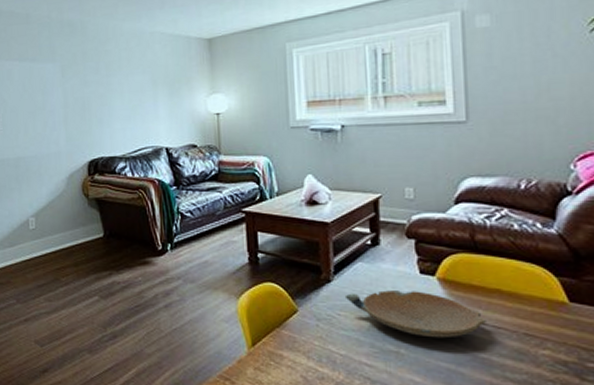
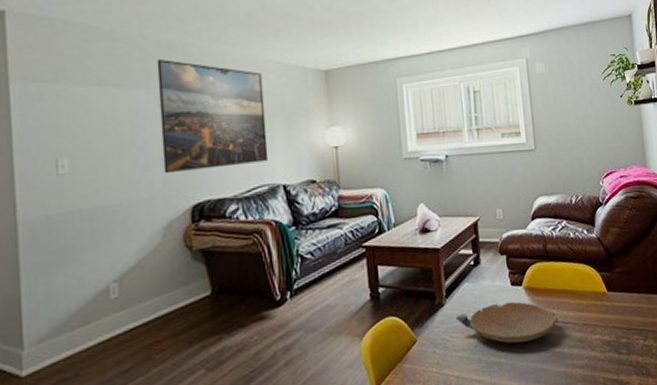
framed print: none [61,36,153,134] -> present [156,58,269,174]

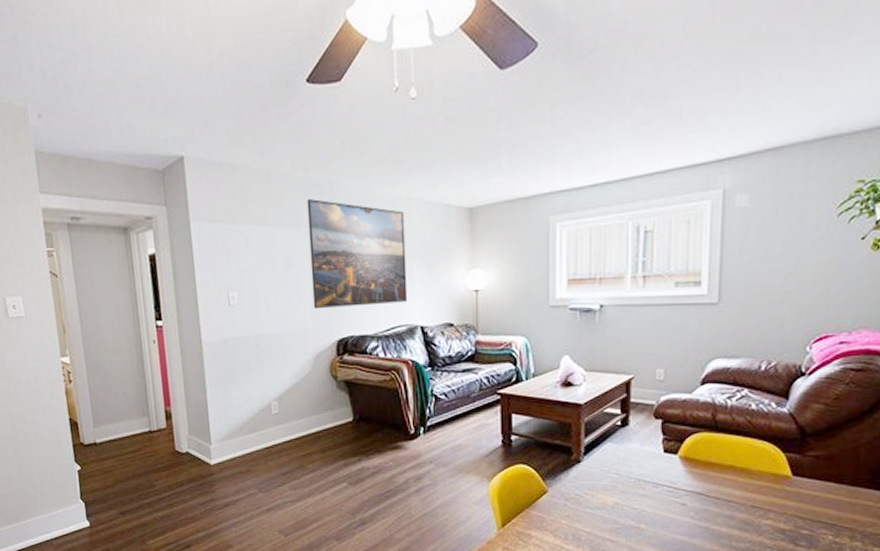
bowl: present [455,301,559,344] -> none [592,469,719,513]

